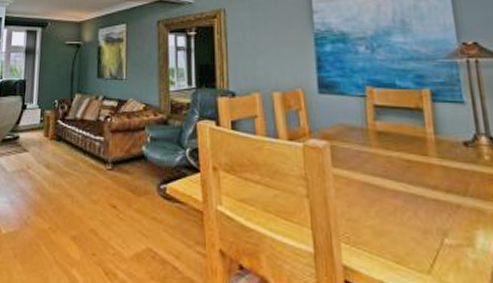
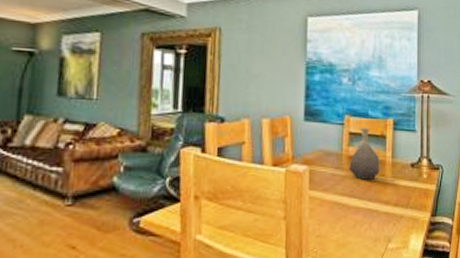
vase: none [378,100,420,159] -> present [349,128,380,180]

